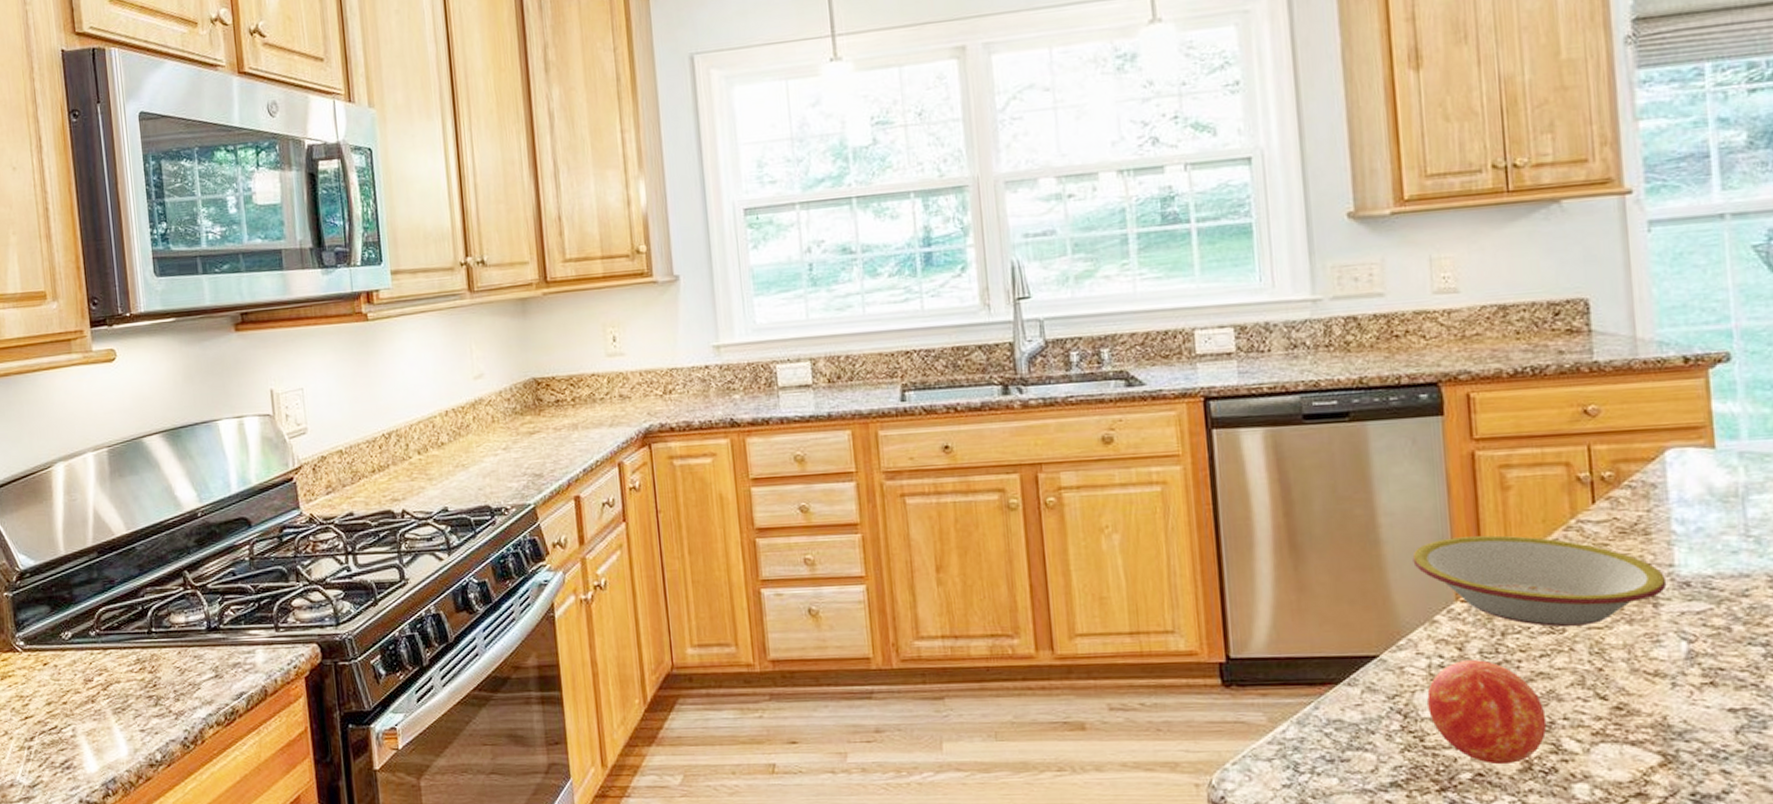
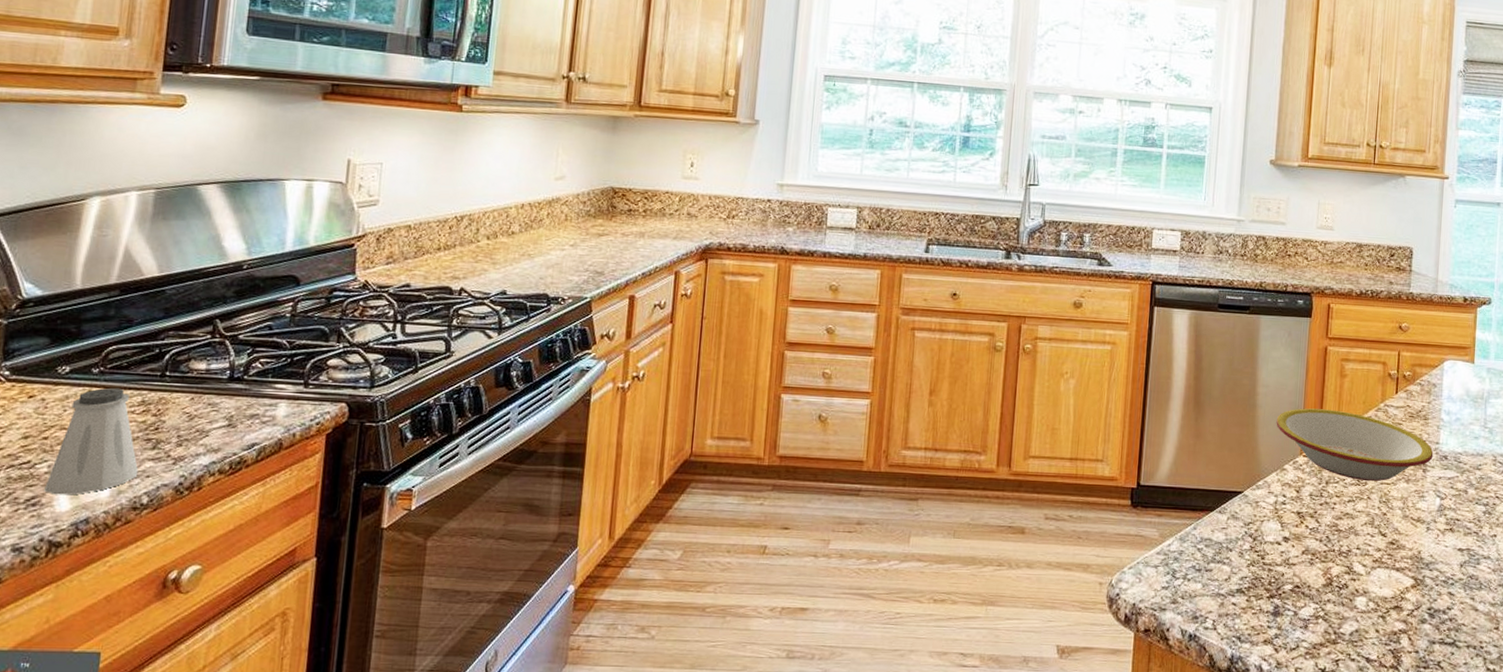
saltshaker: none [73,648,148,757] -> present [44,387,139,495]
apple: present [1427,660,1547,765] -> none [1270,500,1346,580]

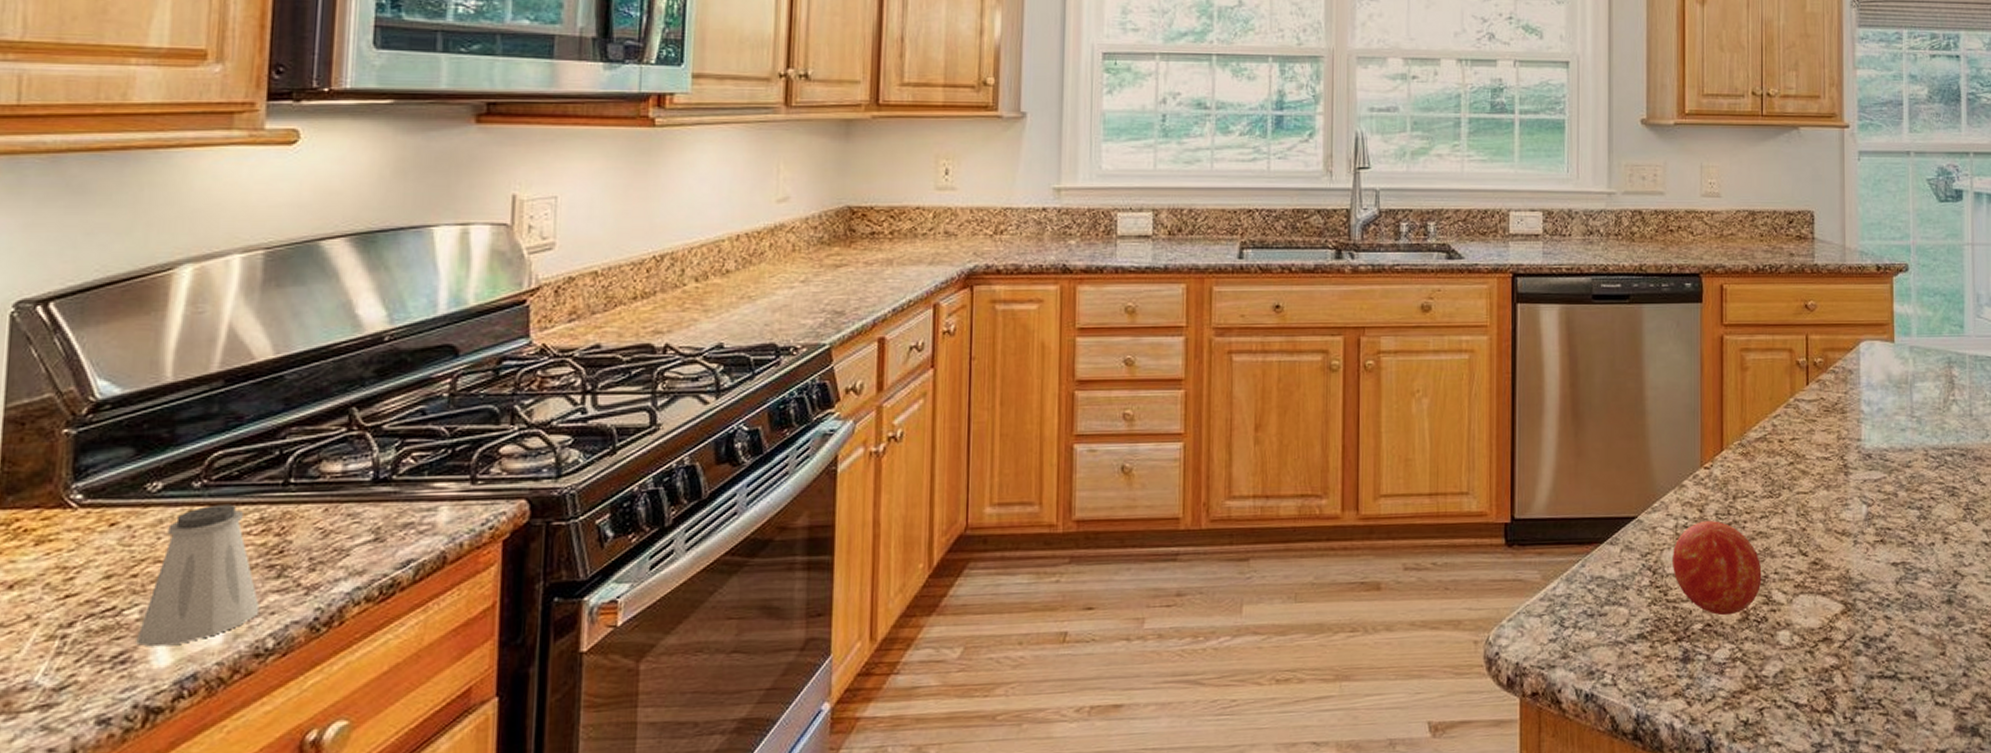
apple: none [1270,500,1346,580] -> present [1673,521,1762,616]
bowl: present [1276,408,1434,481] -> none [1670,410,1855,491]

